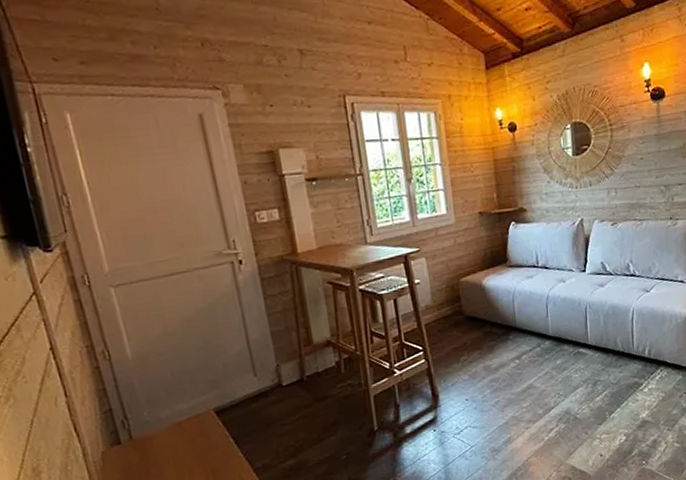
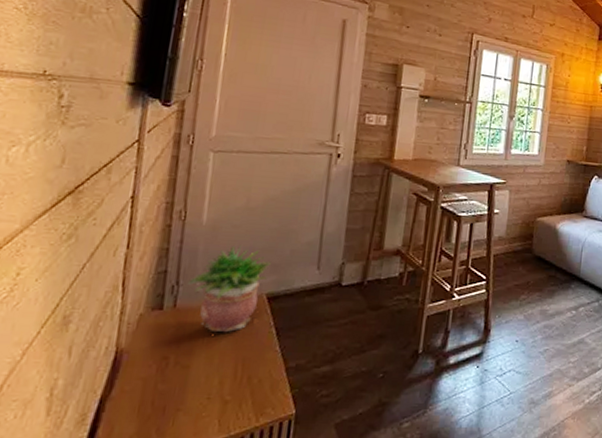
potted plant: none [135,371,209,453] -> present [188,246,271,333]

